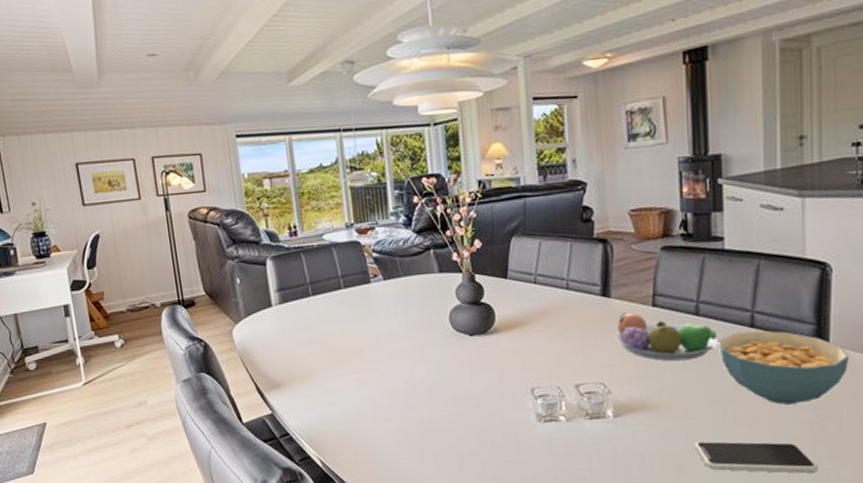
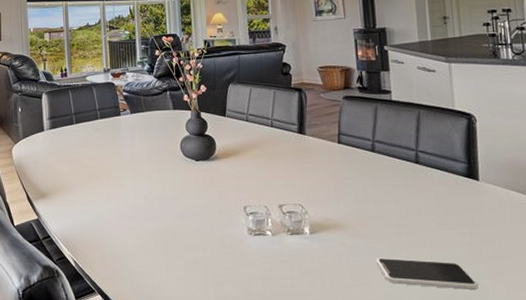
fruit bowl: present [614,313,719,362] -> none [309,147,391,189]
cereal bowl: present [719,330,850,405] -> none [391,166,496,229]

